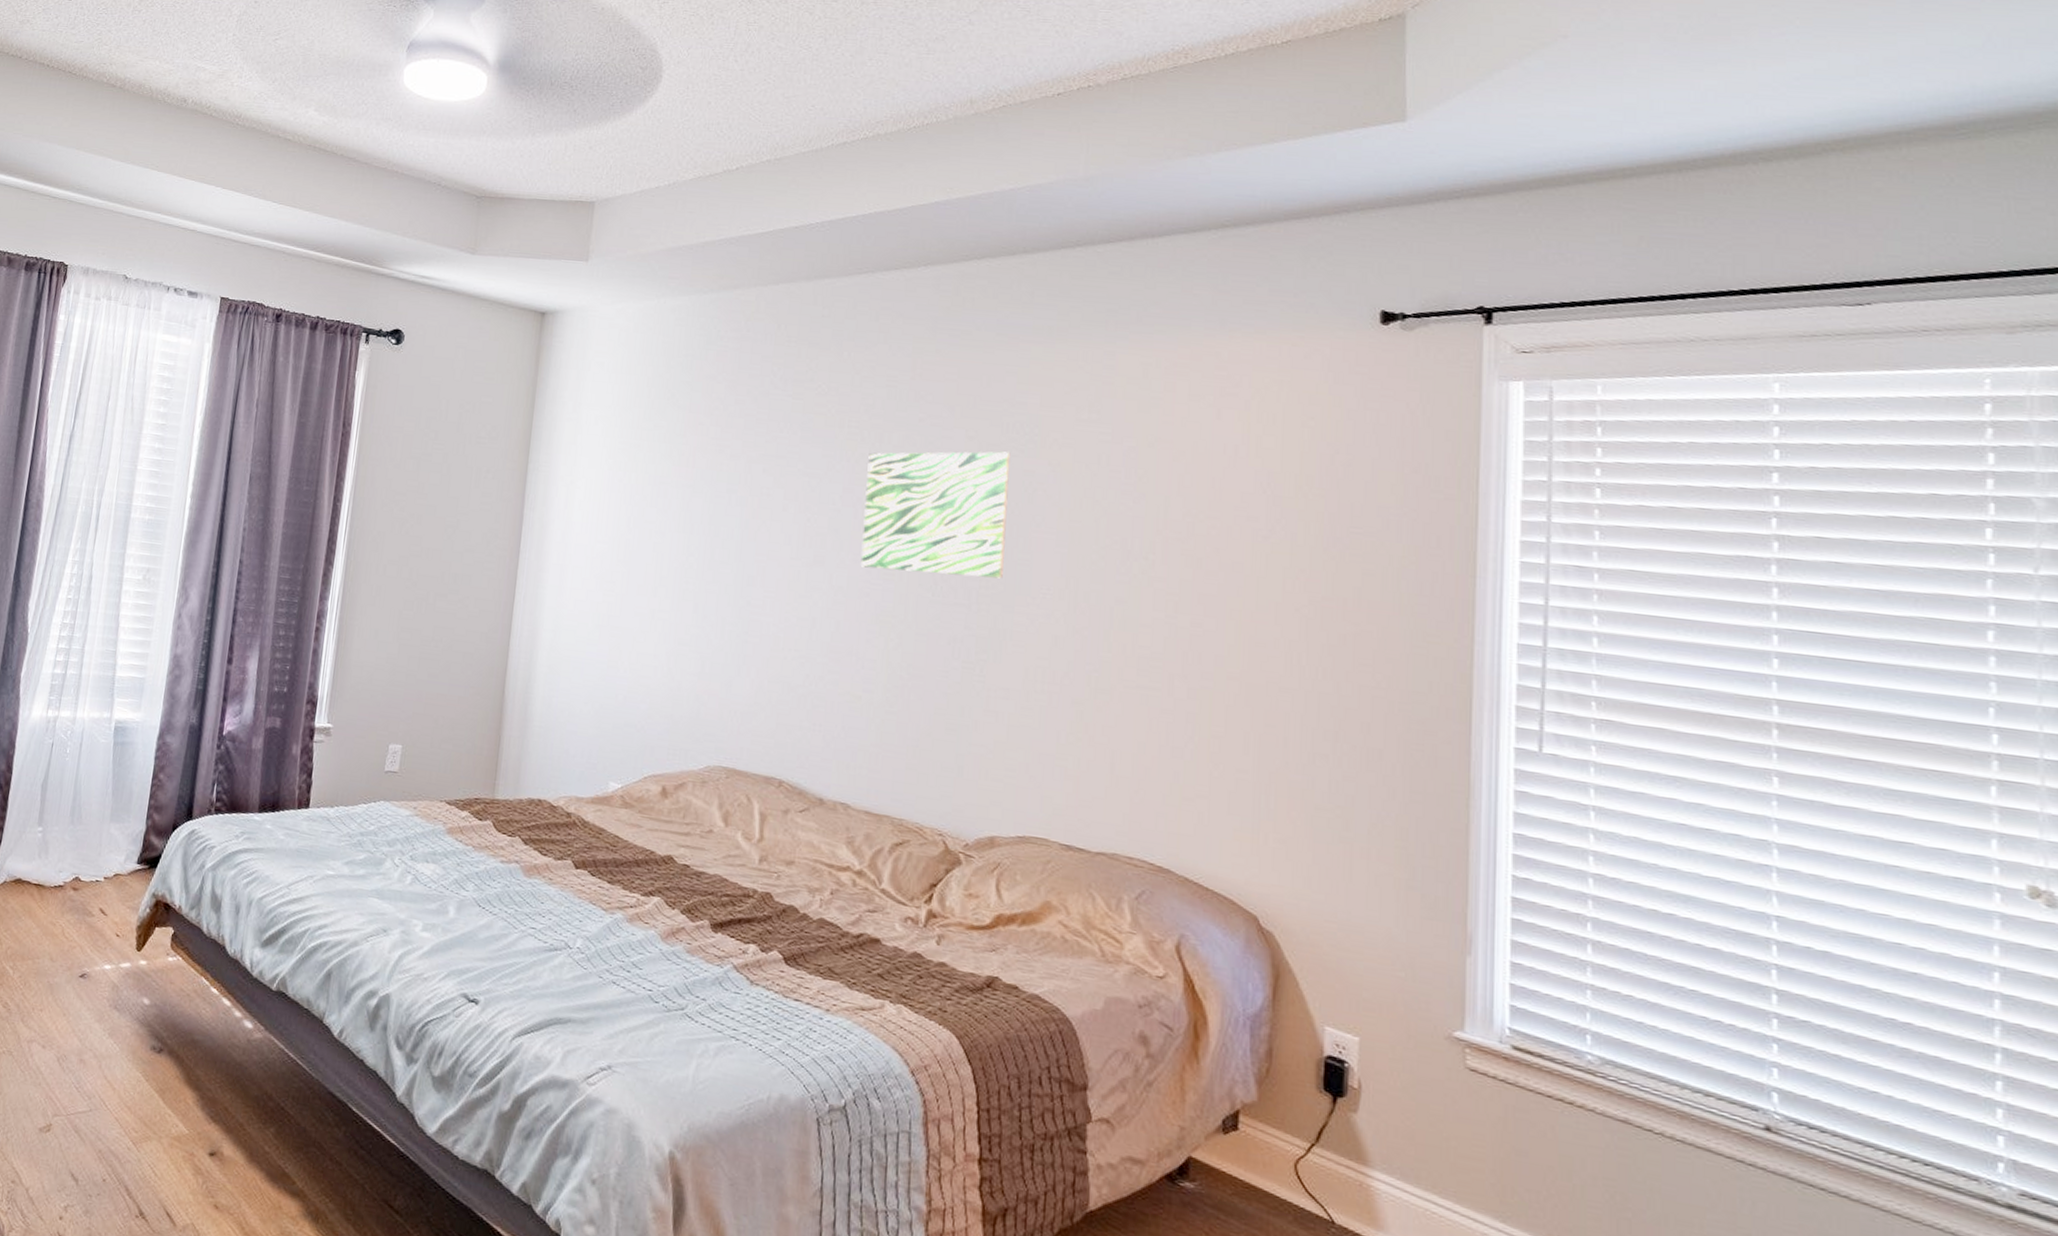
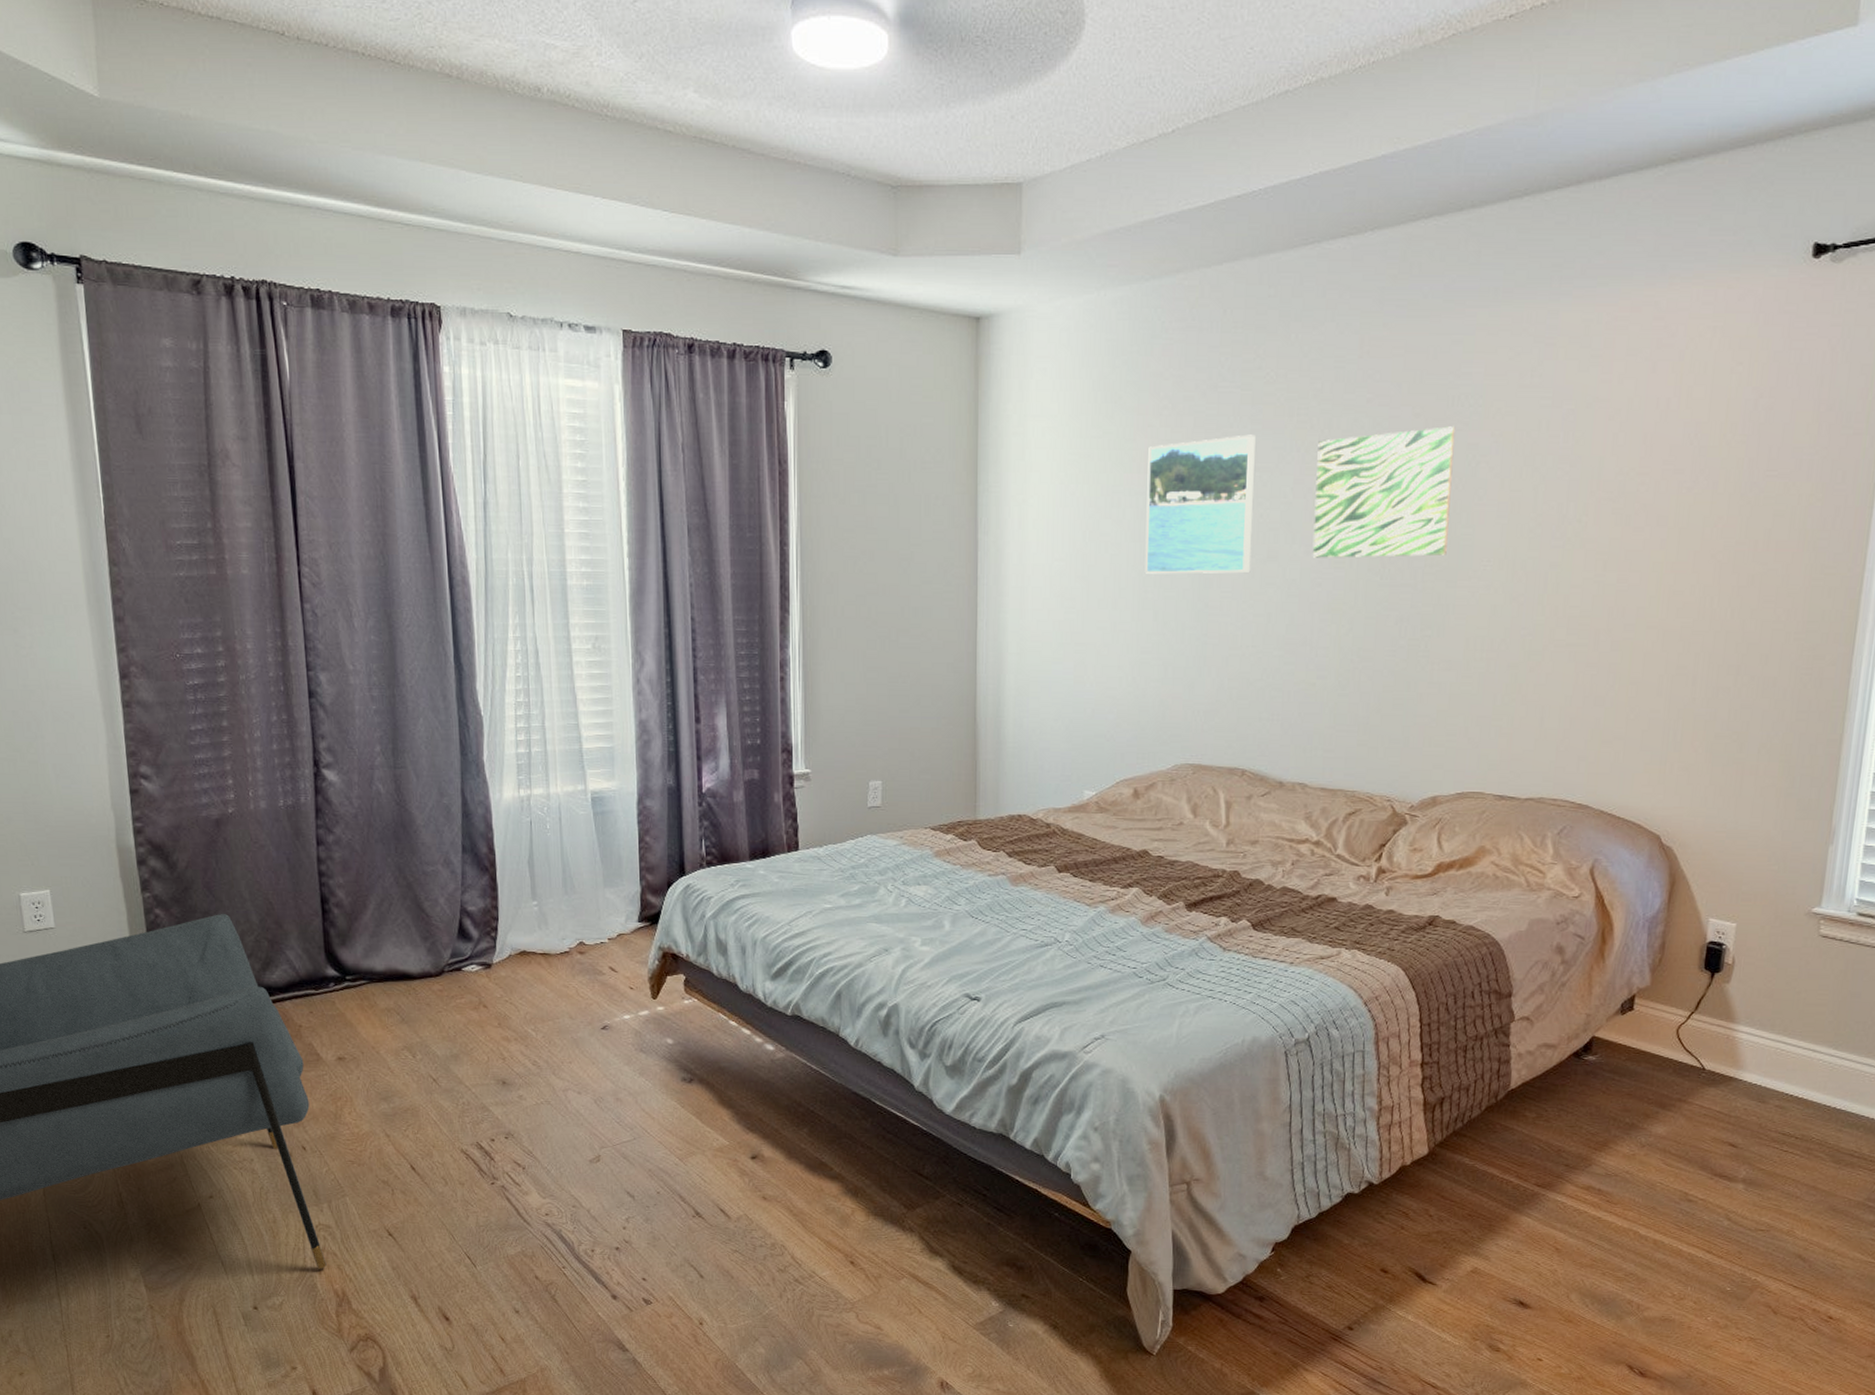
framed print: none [687,440,805,575] -> present [1144,434,1256,574]

